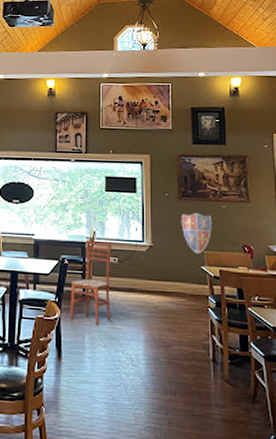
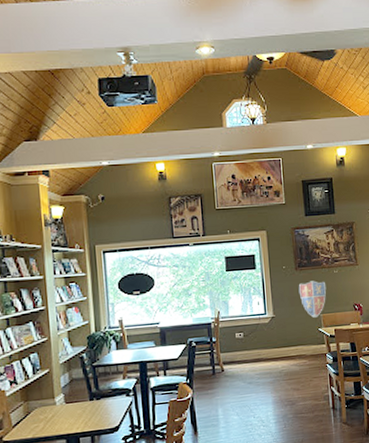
dining chair: present [70,240,111,325] -> none [201,319,241,397]

